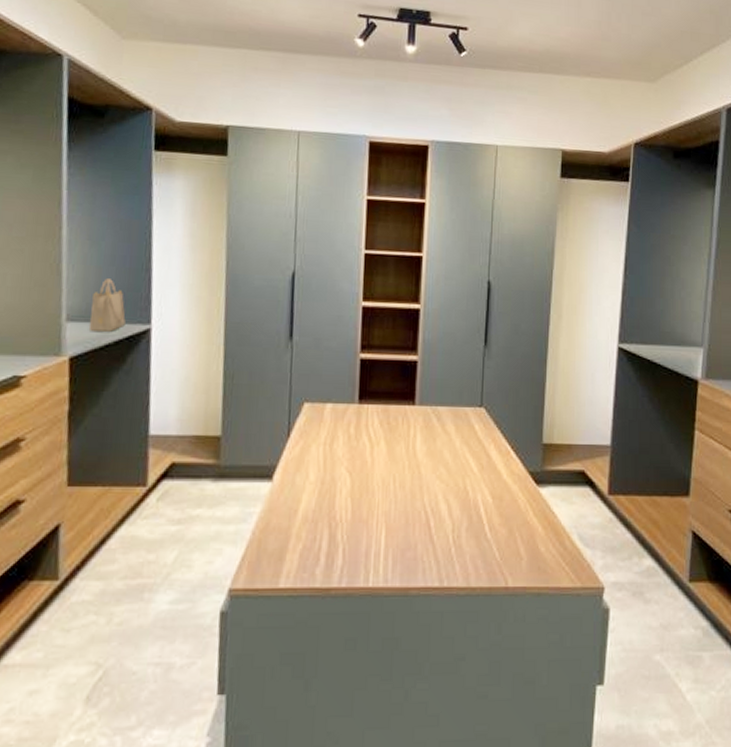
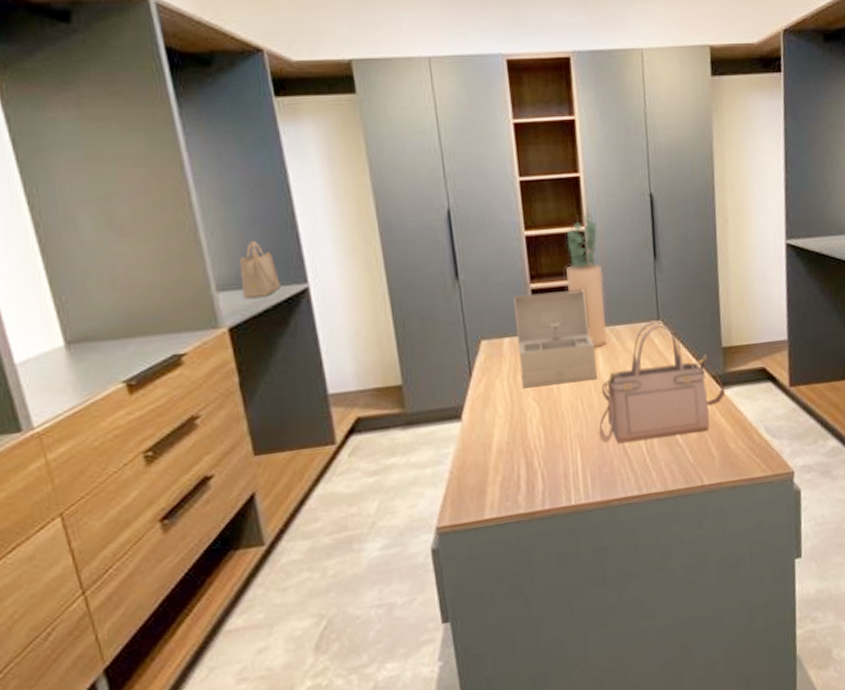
jewelry box: none [337,363,416,459] -> present [512,289,597,389]
vase: none [396,286,434,427] -> present [566,207,607,349]
handbag: none [407,406,541,528] -> present [599,320,726,443]

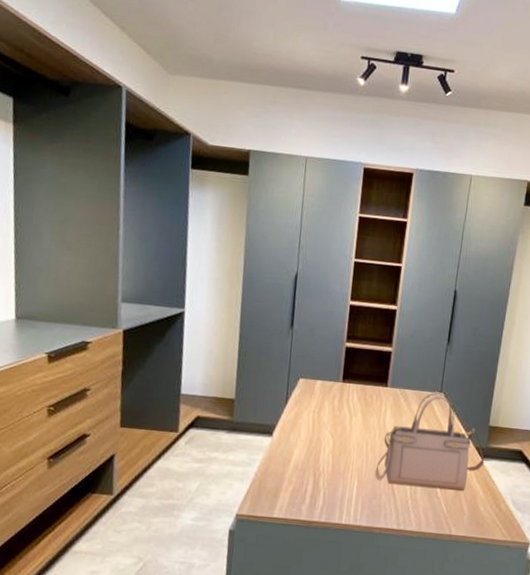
handbag: present [240,241,281,298] -> none [138,270,166,312]
jewelry box: present [512,289,597,389] -> none [323,349,387,429]
vase: present [566,207,607,349] -> none [374,291,408,405]

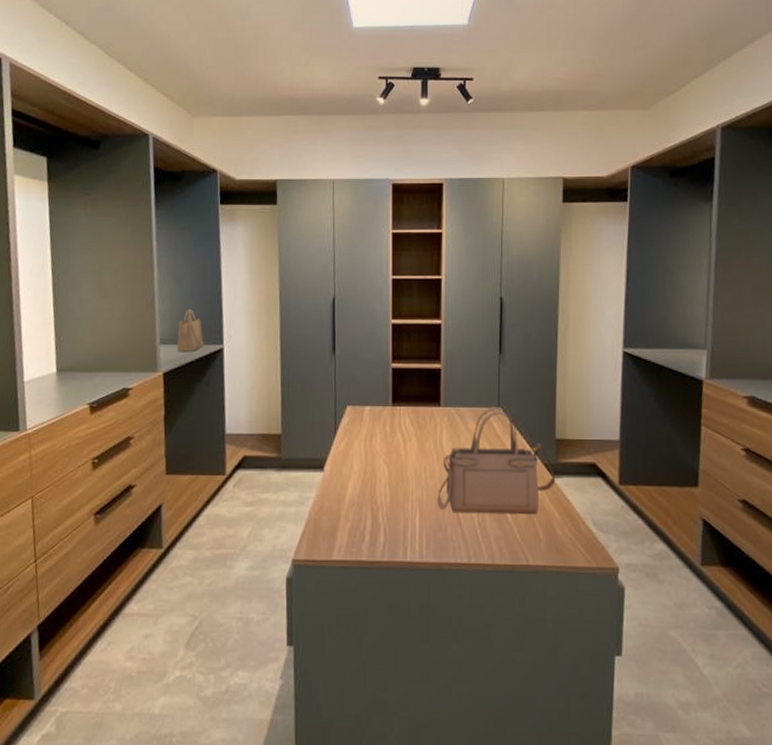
handbag: none [138,270,166,312] -> present [176,309,204,351]

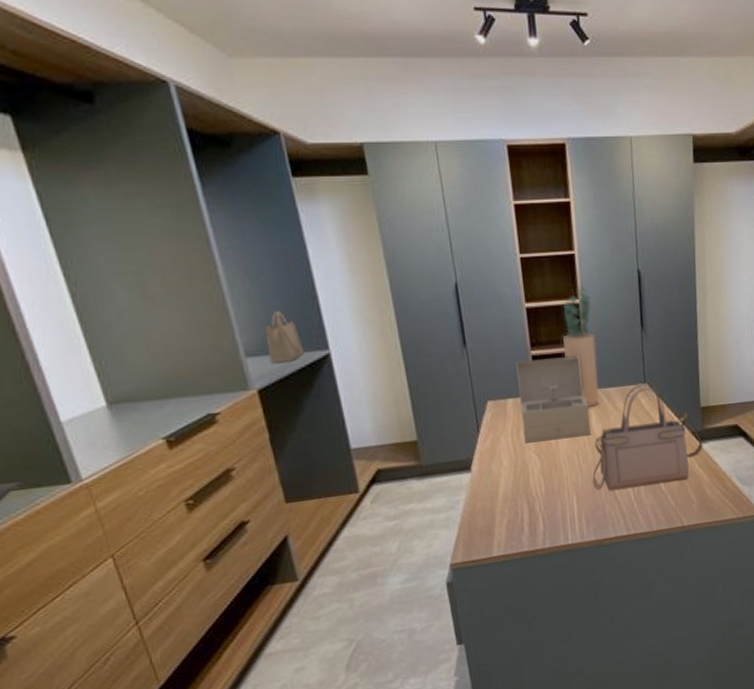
jewelry box: none [376,372,441,452] -> present [515,356,591,444]
vase: none [423,304,454,425] -> present [562,282,599,408]

